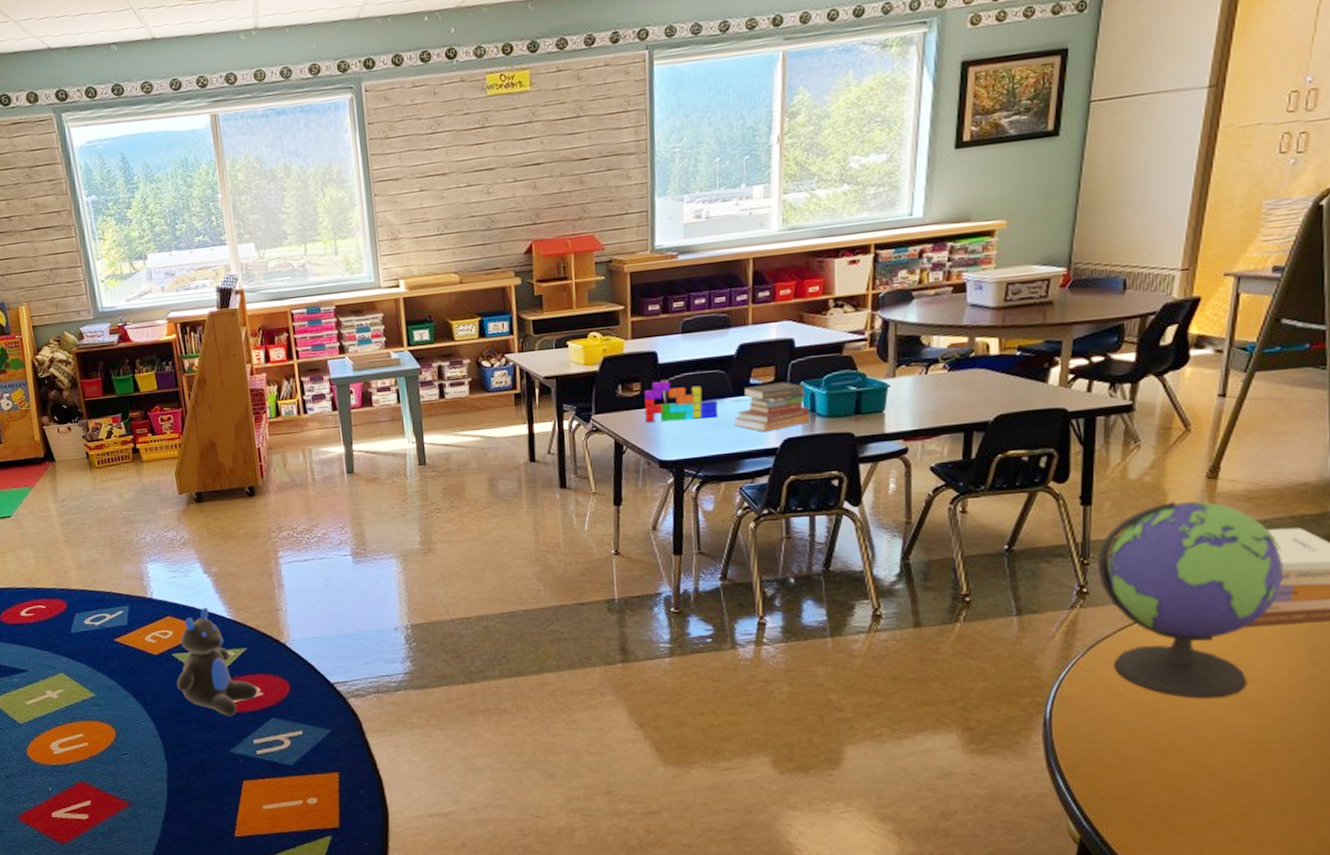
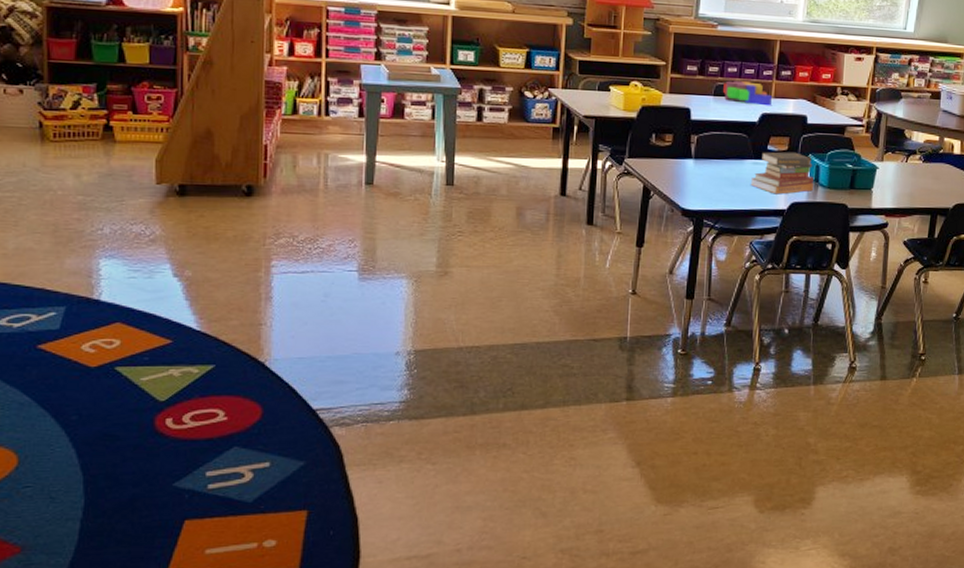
stuffed animal: present [177,607,258,717] -> none [115,315,221,444]
toy blocks: present [644,381,719,423] -> none [673,136,739,177]
toy blocks: none [690,311,749,337] -> present [722,80,772,106]

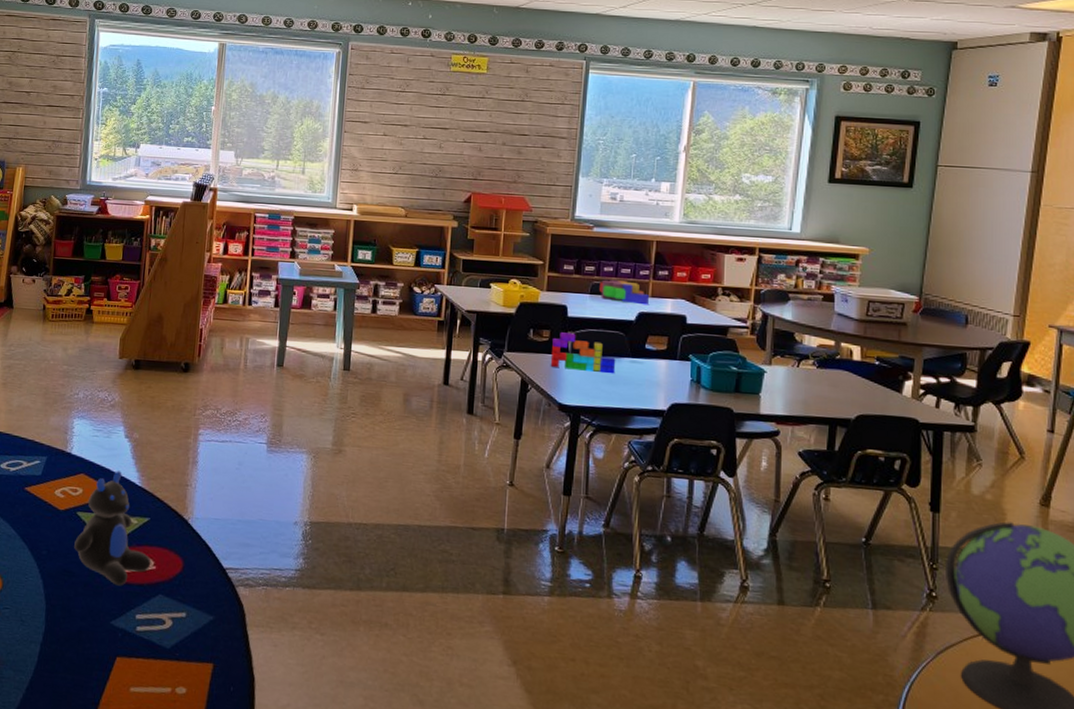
stuffed animal: none [115,315,221,444] -> present [74,471,151,586]
toy blocks: none [673,136,739,177] -> present [550,332,616,374]
books: present [750,151,814,195] -> none [627,351,696,395]

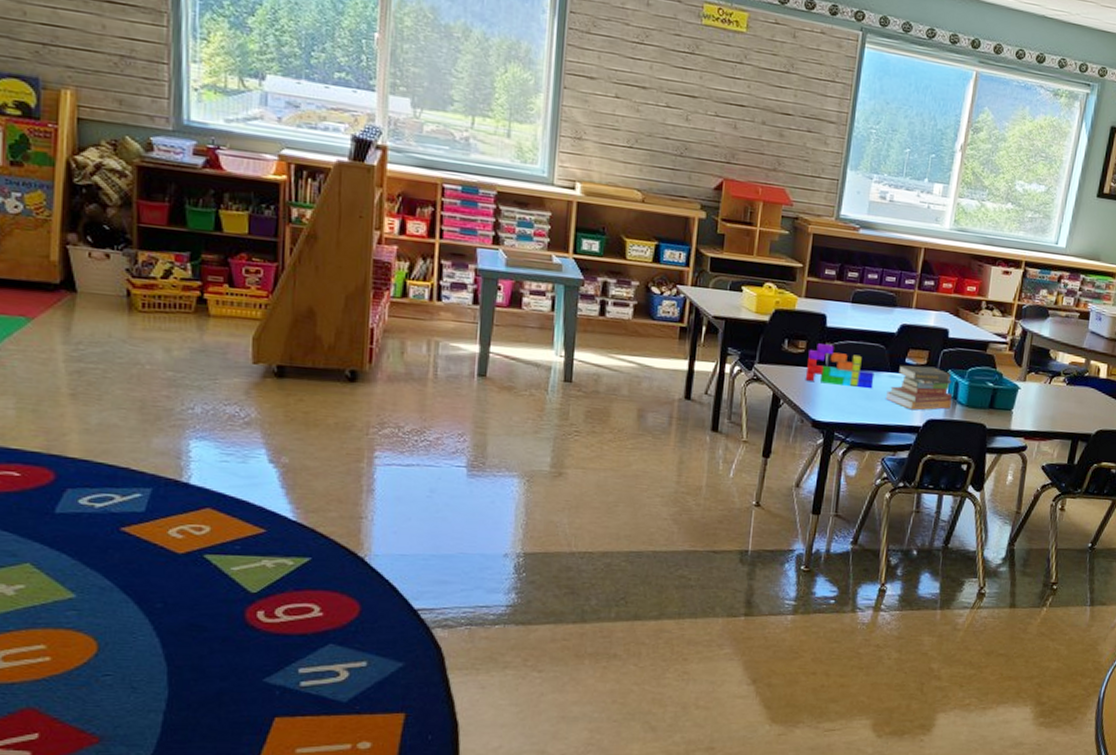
stuffed animal: present [74,471,151,586] -> none [203,503,316,638]
toy blocks: present [598,279,649,305] -> none [861,287,913,317]
books: none [627,351,696,395] -> present [885,365,952,411]

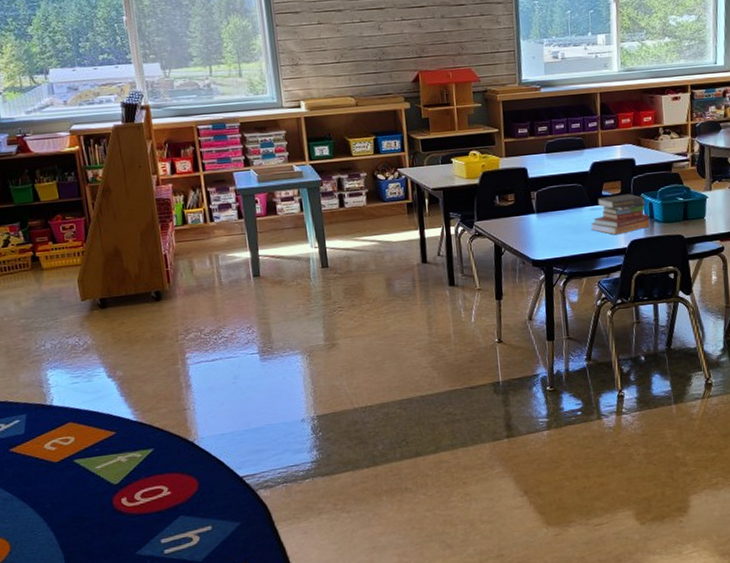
toy blocks: present [805,343,875,389] -> none [518,192,579,228]

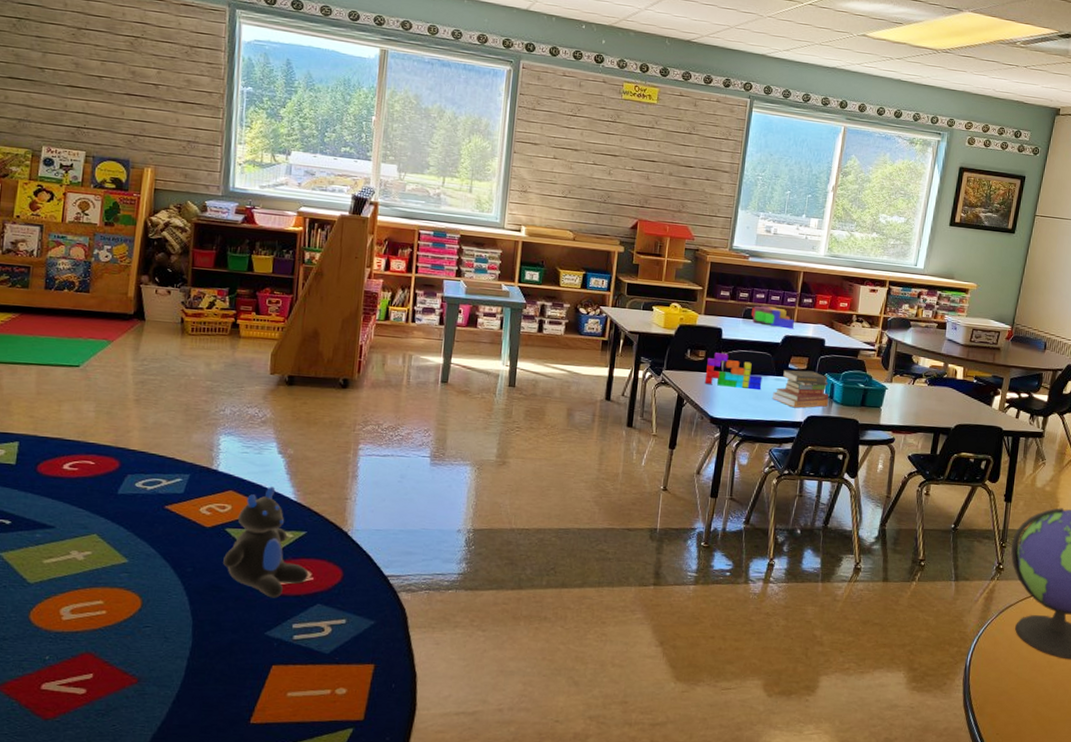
stuffed animal: none [78,411,165,519] -> present [223,486,309,598]
toy blocks: none [518,192,579,228] -> present [704,352,763,391]
toy blocks: none [553,135,600,157] -> present [750,305,794,329]

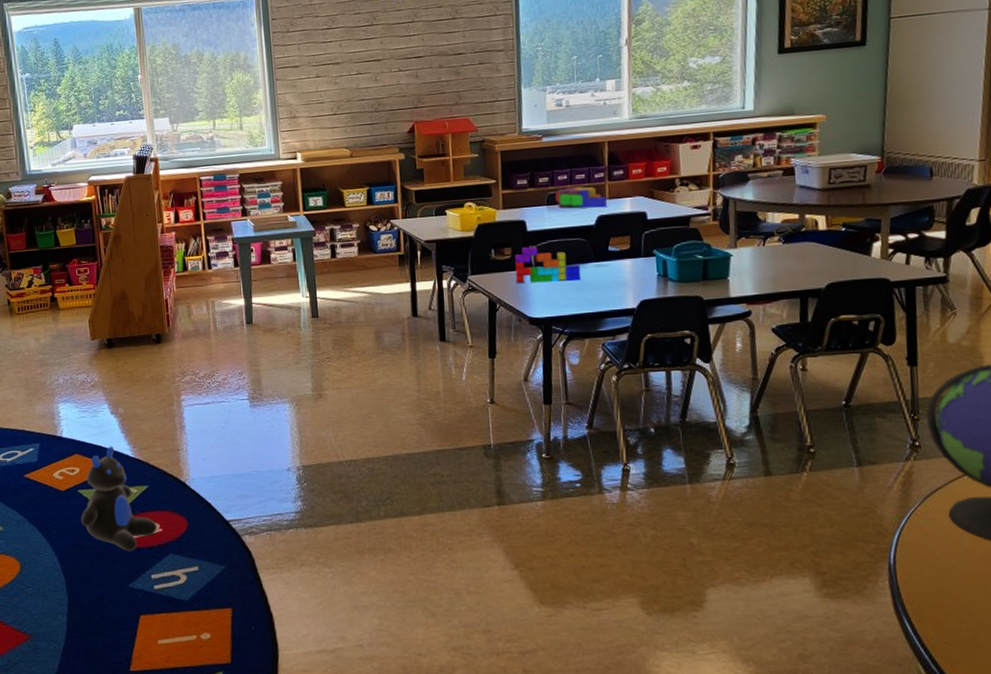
books: present [771,370,829,408] -> none [595,250,663,294]

